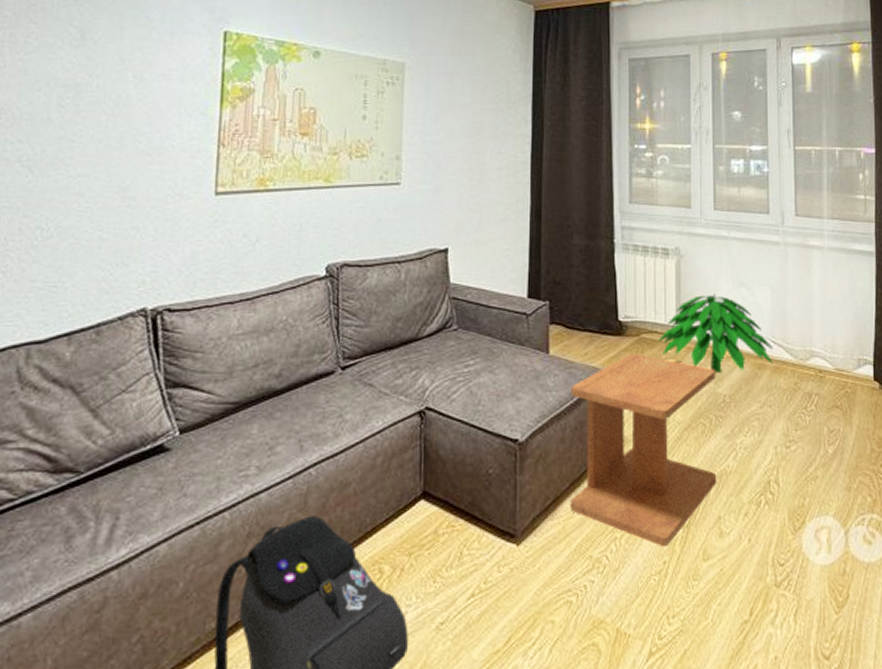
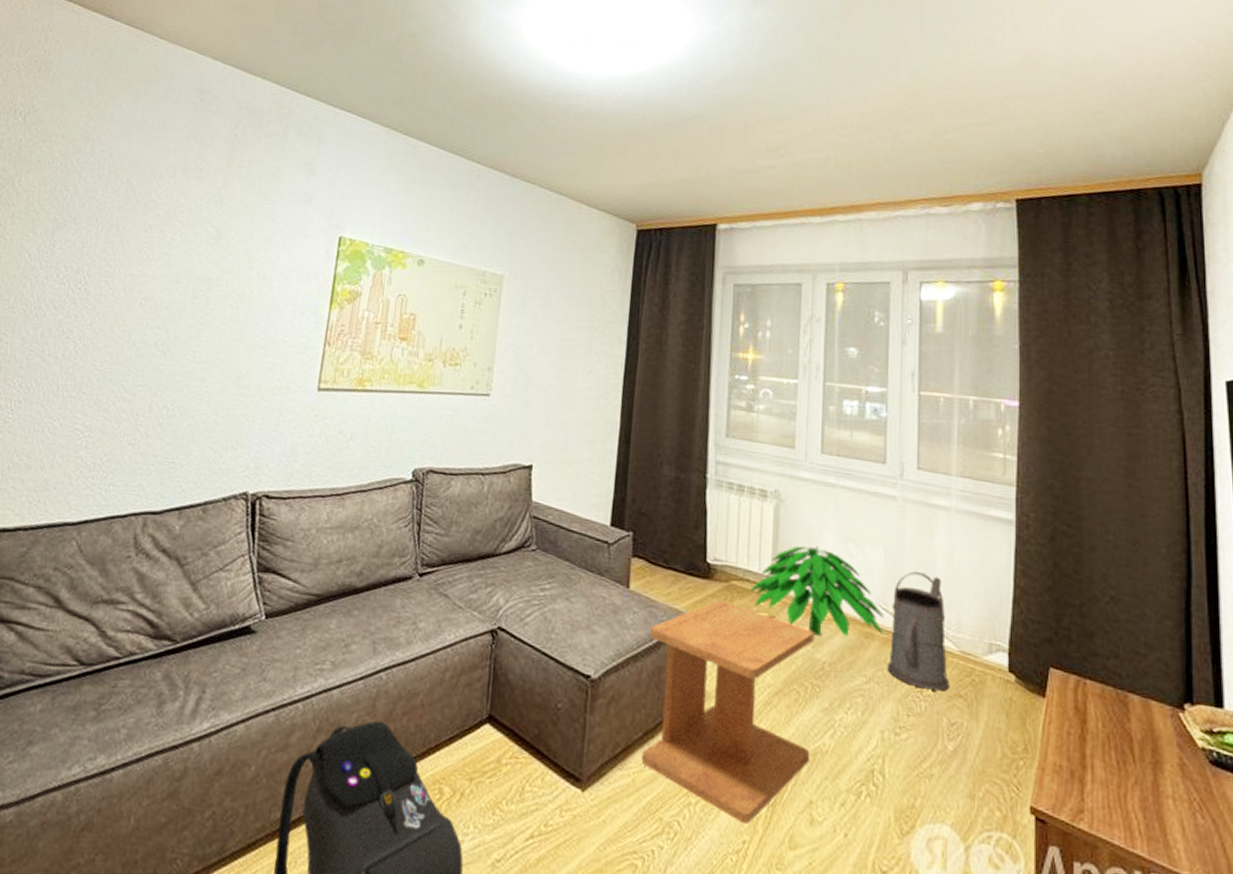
watering can: none [778,305,828,406] -> present [887,571,950,691]

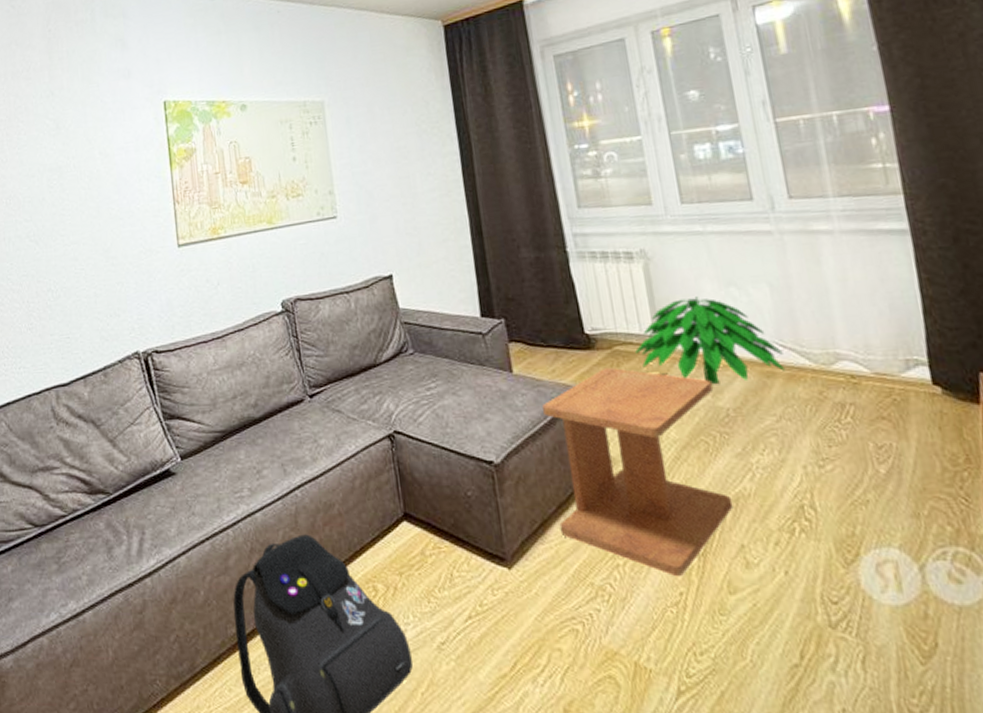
watering can: present [887,571,950,691] -> none [788,301,870,418]

